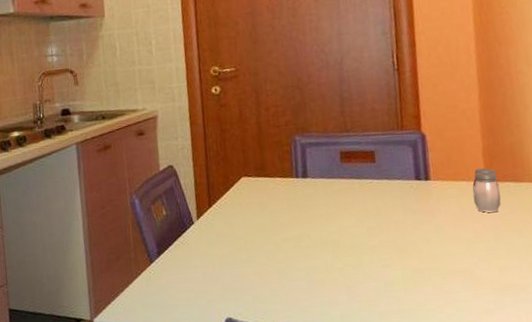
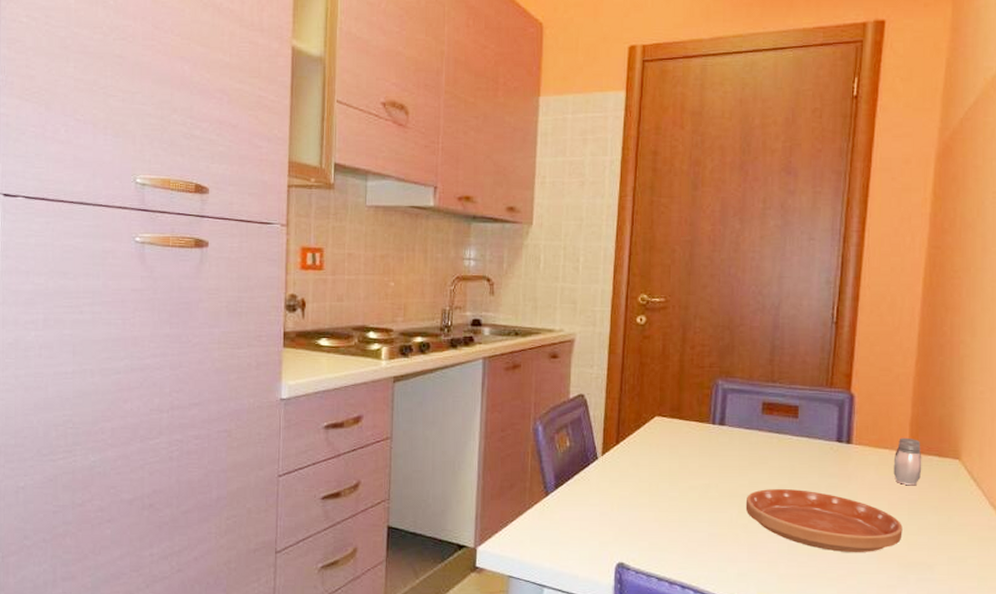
saucer: none [338,229,493,284] -> present [745,488,903,553]

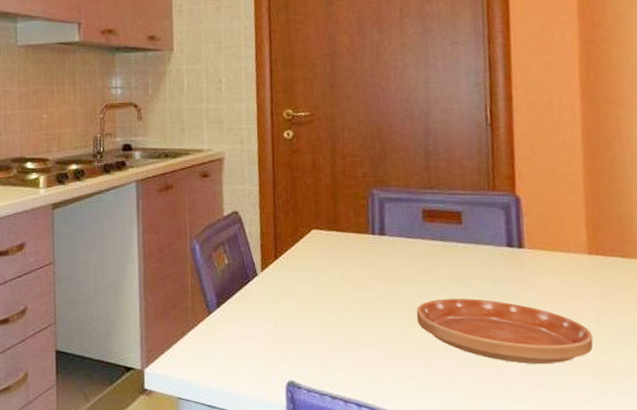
salt and pepper shaker: present [893,437,922,486] -> none [573,239,606,290]

